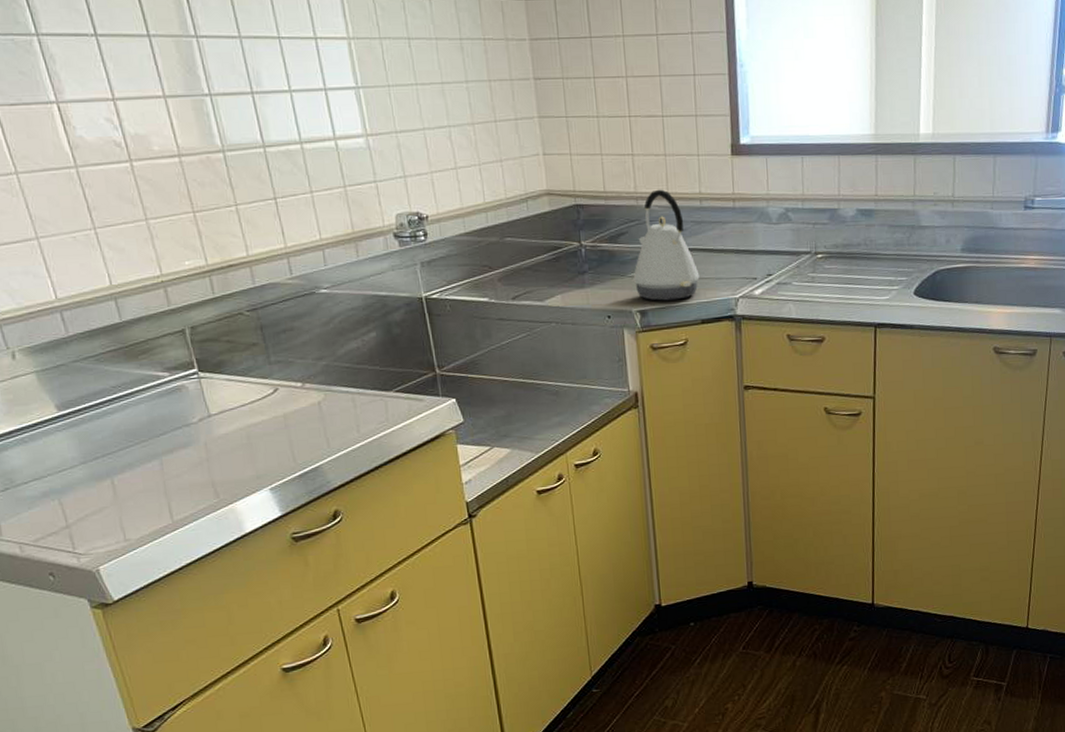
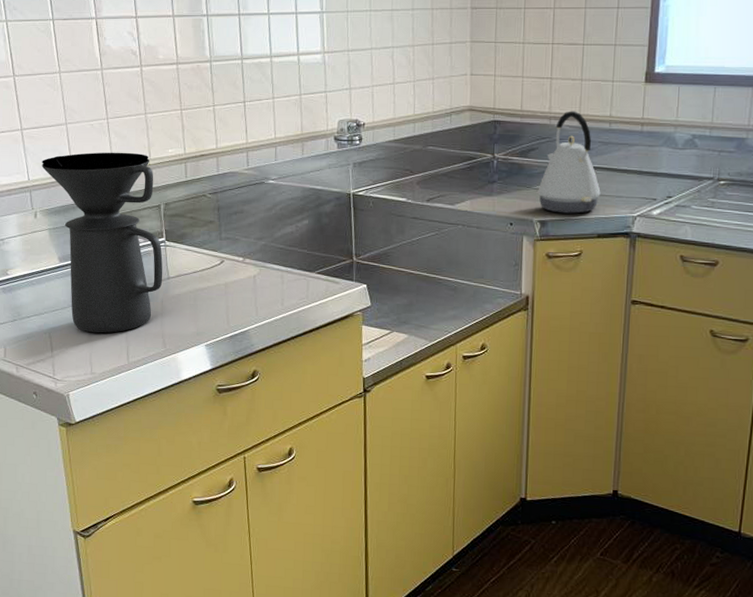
coffee maker: none [10,268,203,492] -> present [41,152,163,333]

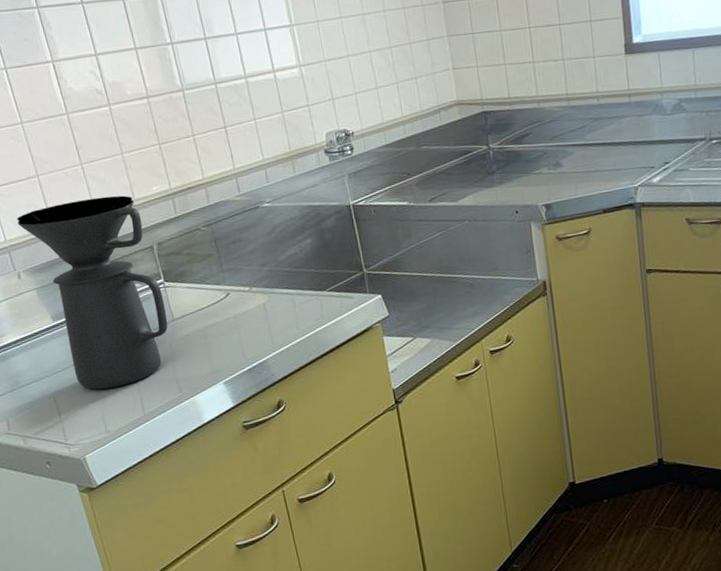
kettle: present [537,111,601,214] -> none [537,91,600,195]

